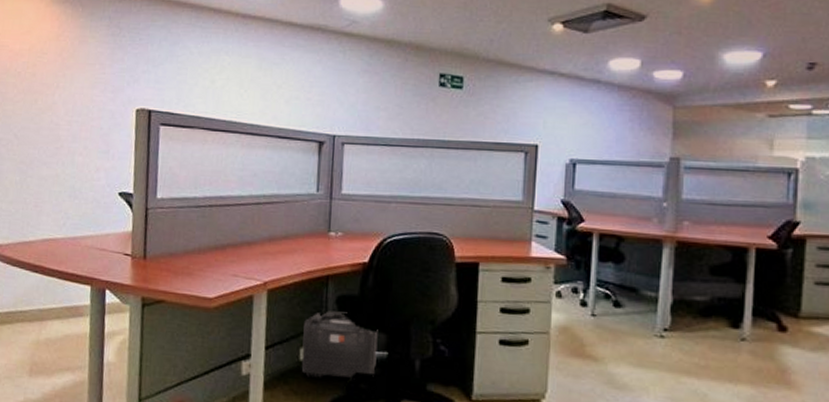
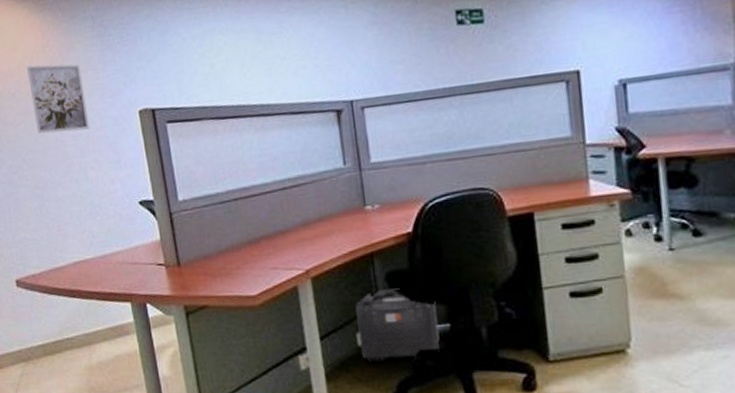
wall art: none [34,50,89,118] -> present [27,64,90,134]

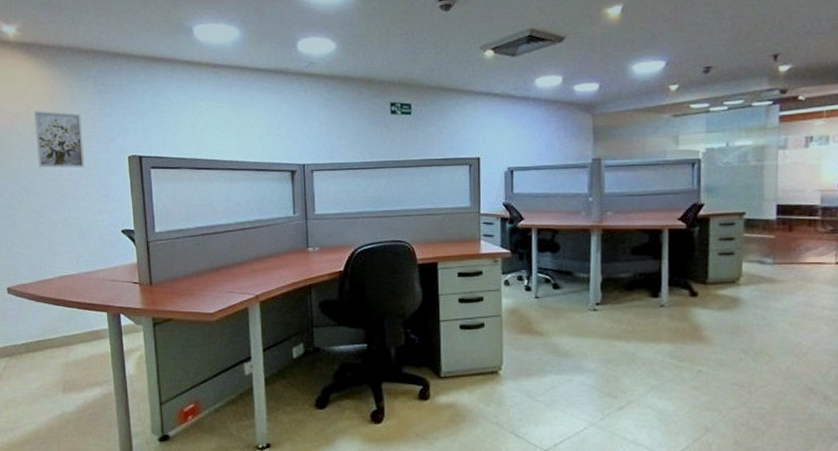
backpack: present [355,288,440,362] -> none [294,314,358,371]

